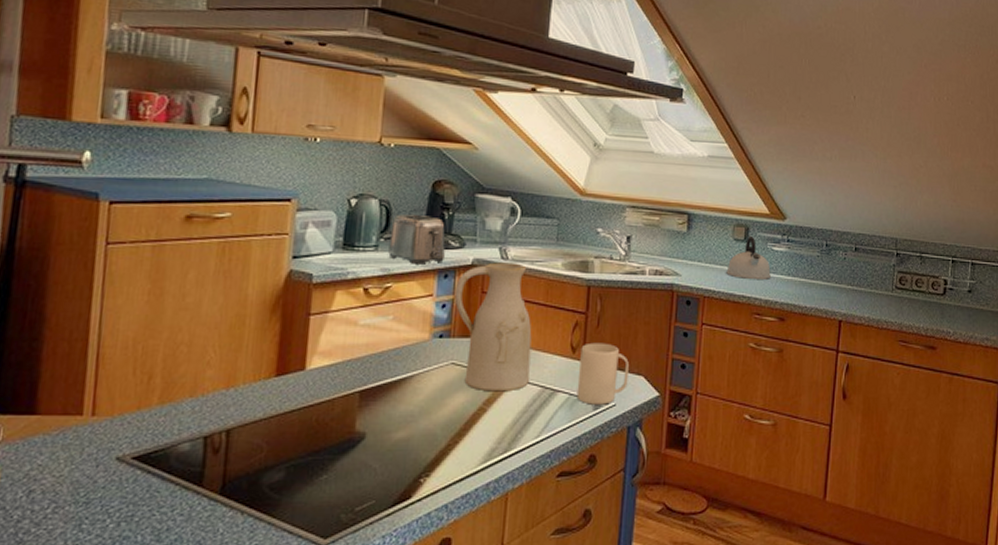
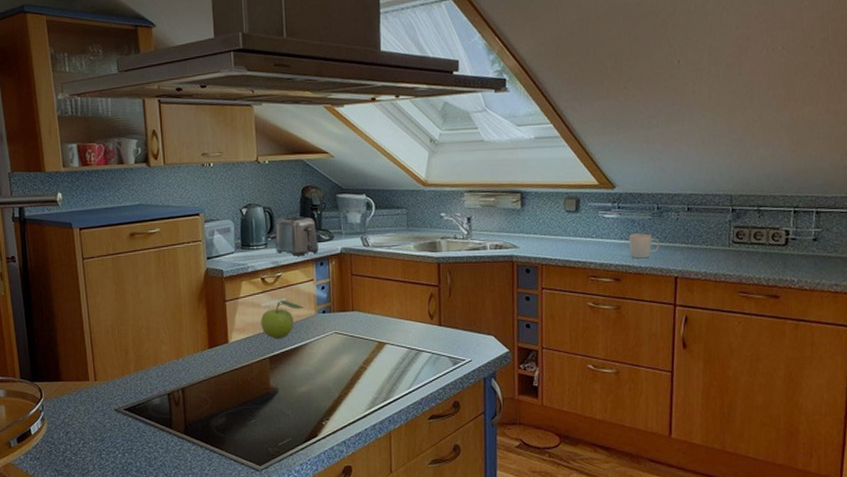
fruit: none [354,318,417,367] -> present [260,300,305,338]
ceramic pitcher: present [454,262,532,392] -> none [330,248,397,354]
mug: present [576,342,629,405] -> none [437,309,480,361]
kettle: present [726,235,771,281] -> none [561,206,604,247]
mug: none [795,270,826,298] -> present [628,233,660,259]

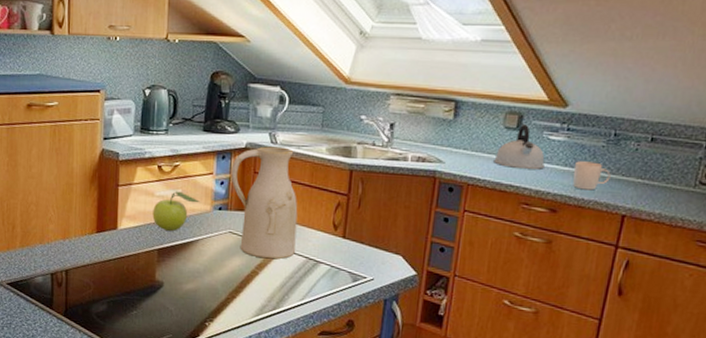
toaster: present [274,215,319,256] -> none [176,102,223,147]
ceramic pitcher: none [330,248,397,354] -> present [231,146,298,260]
kettle: none [561,206,604,247] -> present [493,123,545,171]

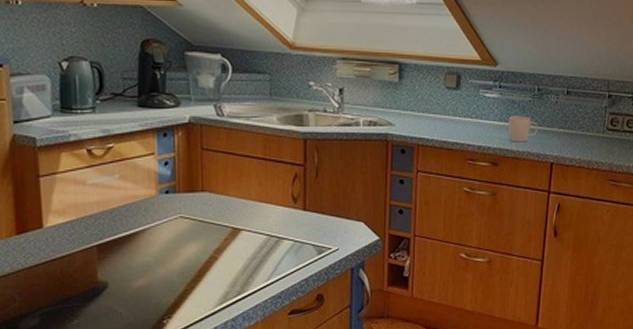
fruit: present [152,191,201,231] -> none [86,177,143,223]
ceramic pitcher: present [231,146,298,260] -> none [175,119,255,242]
kettle: present [493,123,545,171] -> none [439,83,483,127]

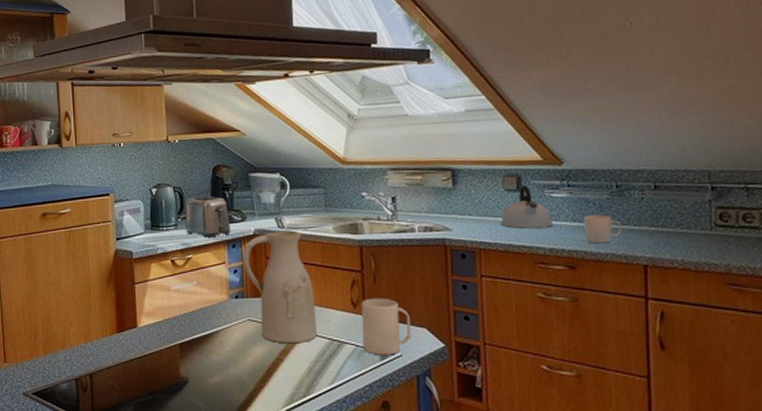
toaster: none [105,74,161,124] -> present [185,195,231,238]
ceramic pitcher: none [175,119,255,242] -> present [242,230,317,344]
mug: none [301,192,349,250] -> present [361,298,411,355]
kettle: none [439,83,483,127] -> present [501,184,553,230]

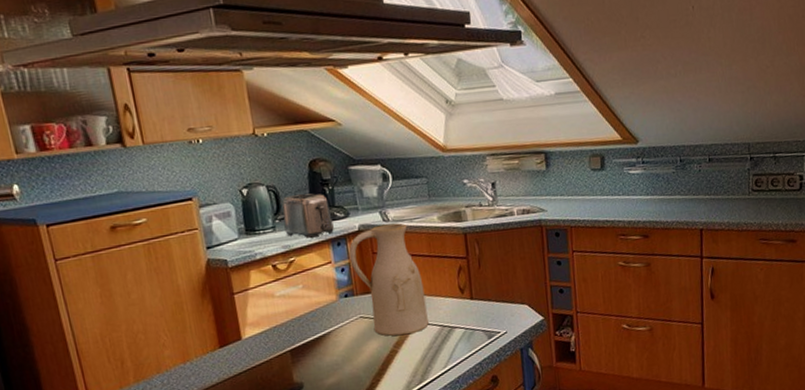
mug: present [361,298,411,355] -> none [468,281,515,335]
kettle: present [501,184,553,230] -> none [588,163,631,206]
mug: present [582,215,623,244] -> none [654,187,685,214]

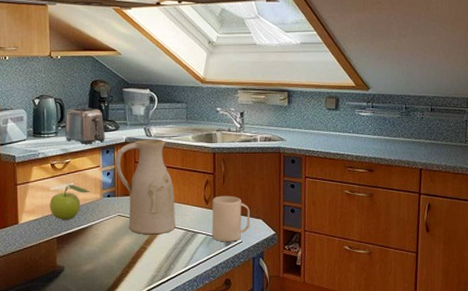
fruit: none [276,286,325,330] -> present [49,184,91,220]
mug: none [468,281,515,335] -> present [211,195,250,242]

